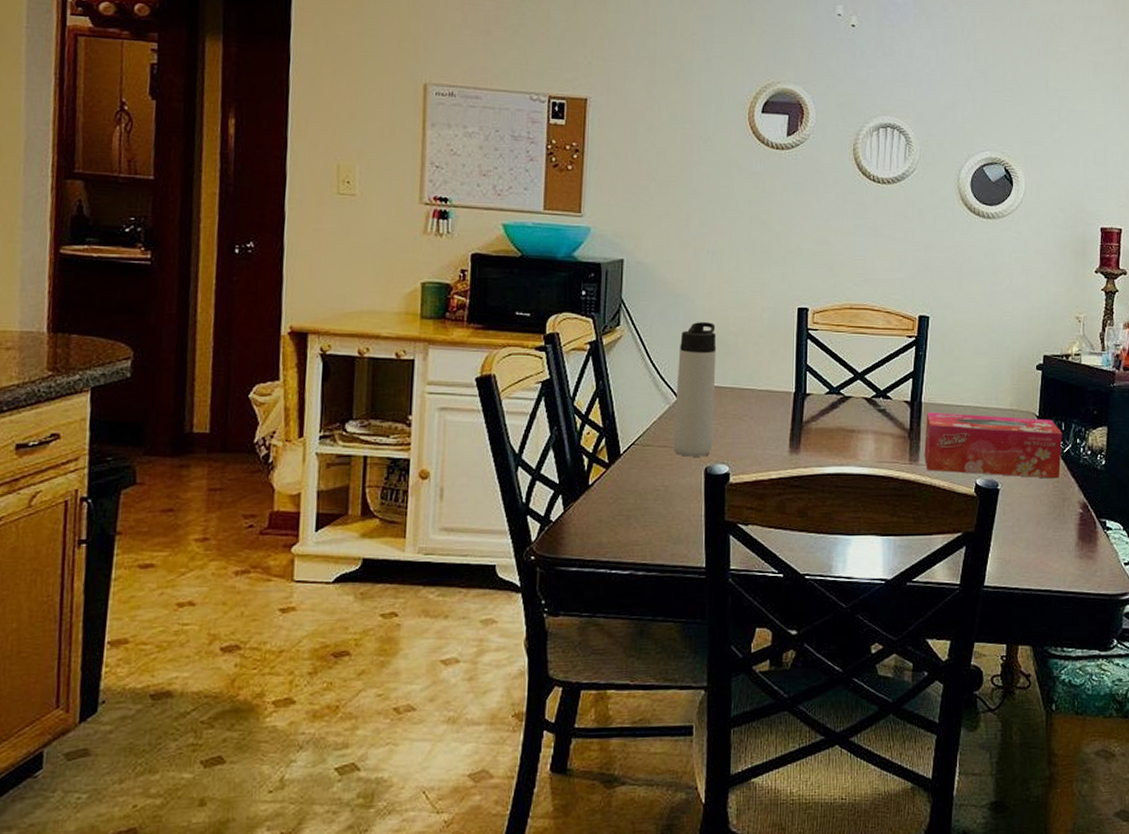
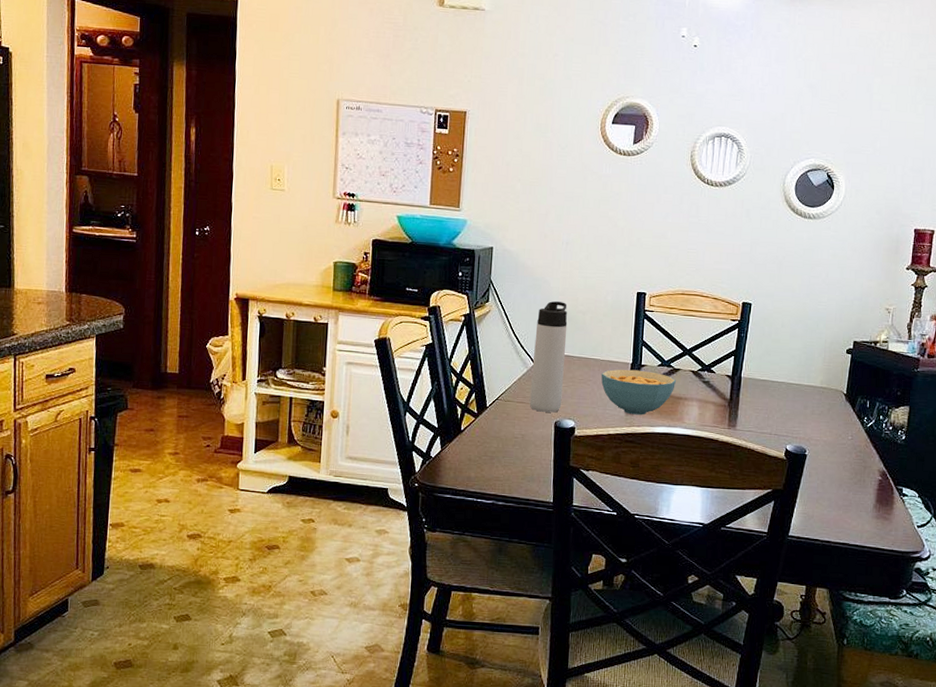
cereal bowl: none [758,400,847,454] -> present [601,369,676,415]
tissue box: present [924,412,1063,479] -> none [741,385,868,449]

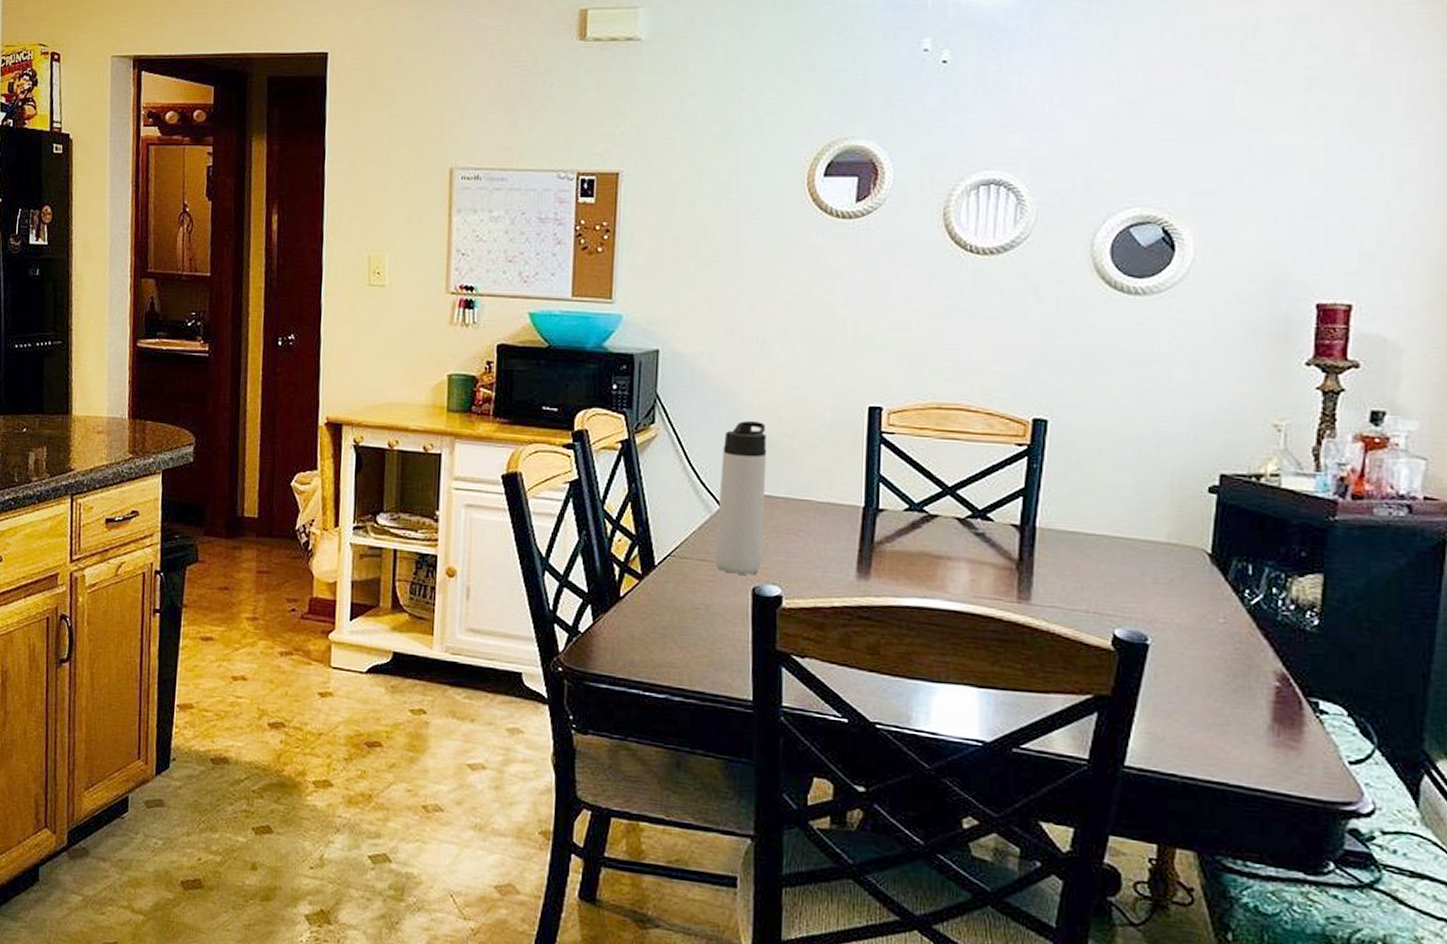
cereal bowl: present [601,369,676,415] -> none [818,514,932,581]

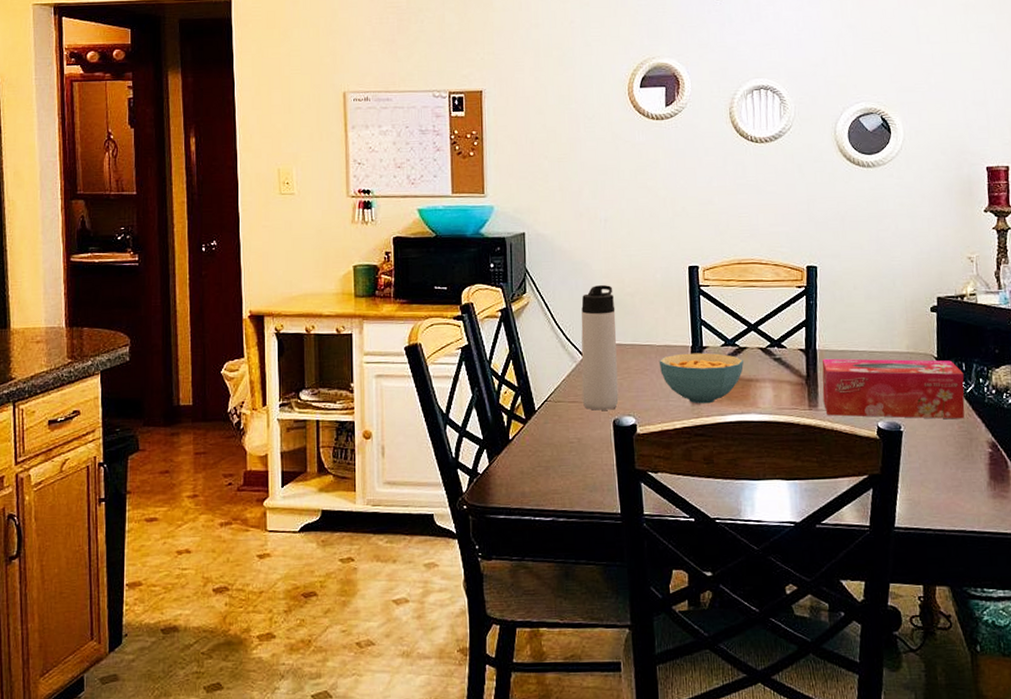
cereal bowl: none [818,514,932,581] -> present [658,353,744,404]
tissue box: none [1039,539,1250,639] -> present [821,358,965,419]

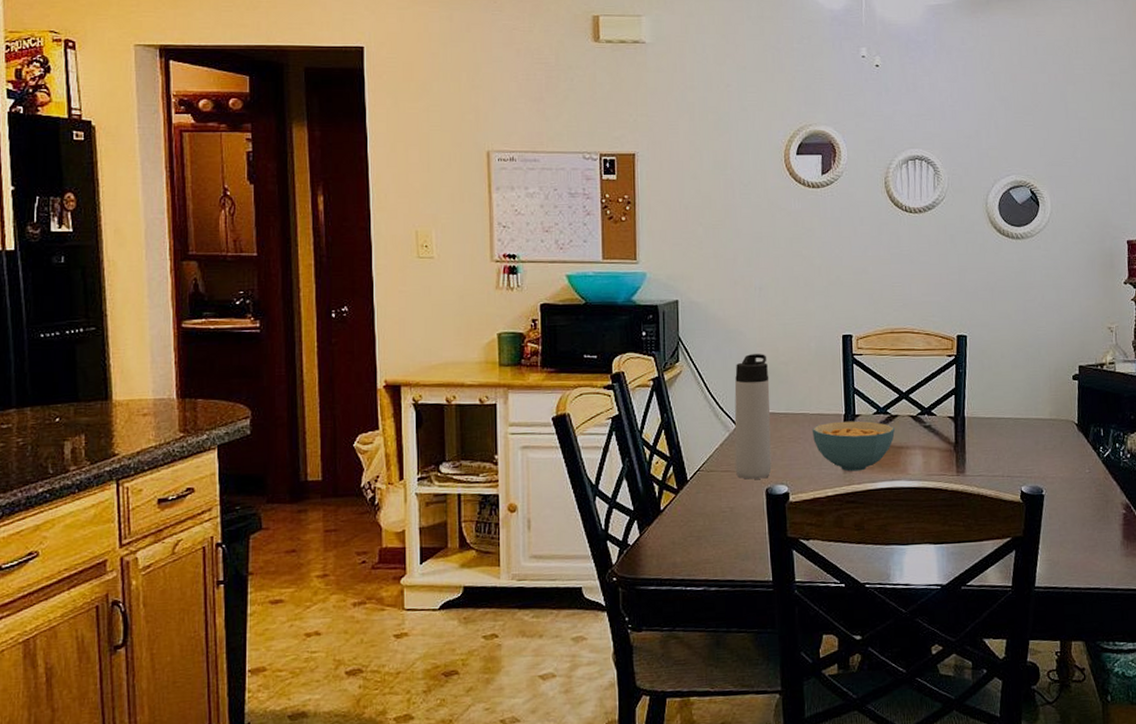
tissue box: present [821,358,965,419] -> none [969,425,1102,483]

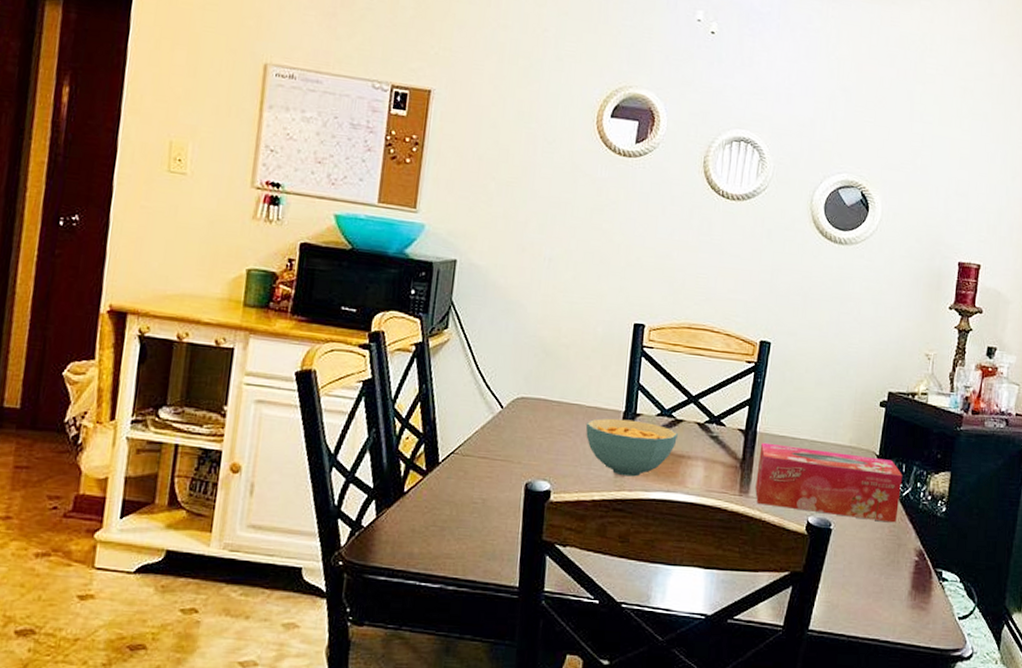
thermos bottle: present [734,354,772,480] -> none [493,330,547,472]
tissue box: none [969,425,1102,483] -> present [755,442,903,523]

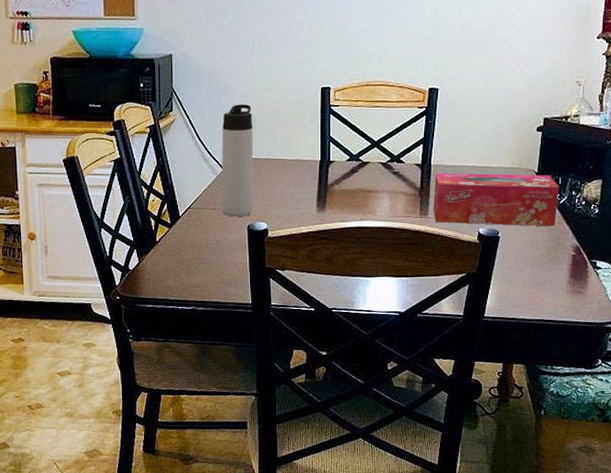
thermos bottle: none [493,330,547,472] -> present [220,104,254,217]
cereal bowl: present [585,418,678,477] -> none [290,166,365,212]

